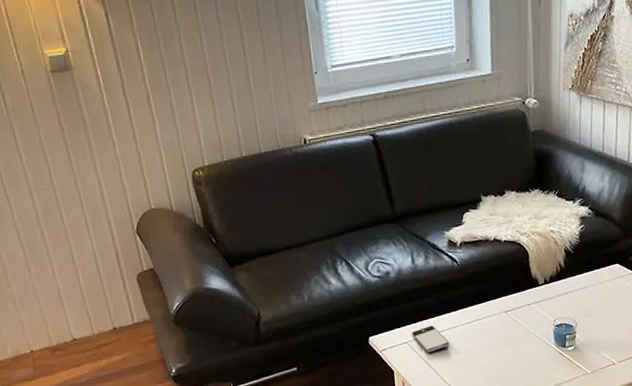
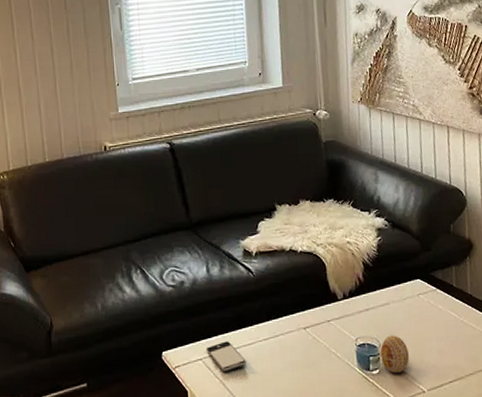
decorative egg: none [576,315,603,349] -> present [380,335,409,373]

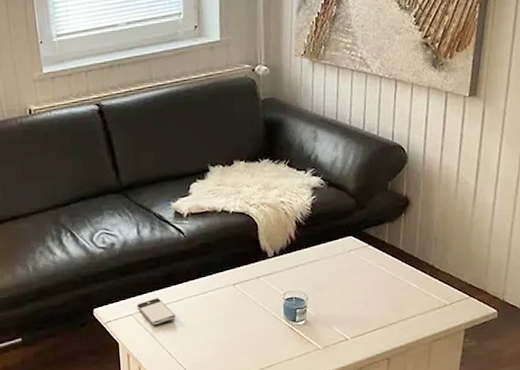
decorative egg: present [380,335,409,373] -> none [307,289,335,323]

